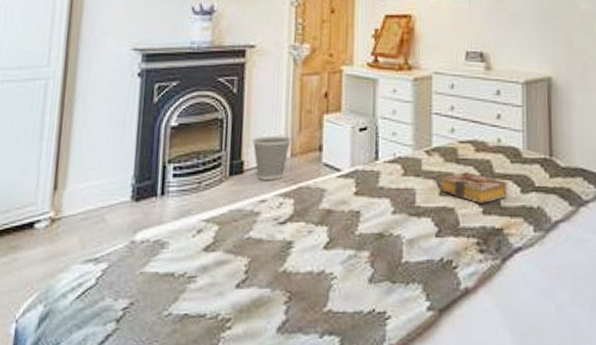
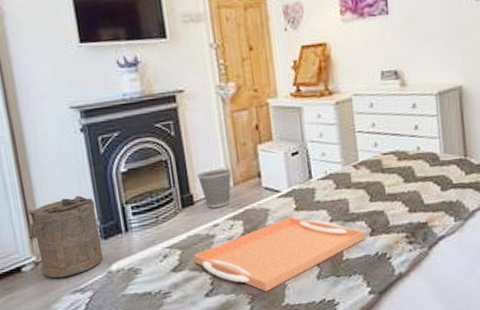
laundry hamper: none [52,147,134,242] -> present [28,195,104,278]
serving tray: none [230,201,431,291] -> present [193,216,366,292]
book: present [440,172,508,204] -> none [369,179,430,205]

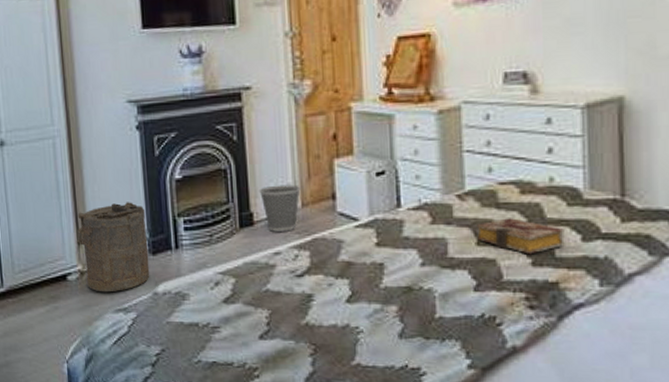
serving tray: present [193,216,366,292] -> none [248,253,468,344]
book: none [369,179,430,205] -> present [477,218,565,255]

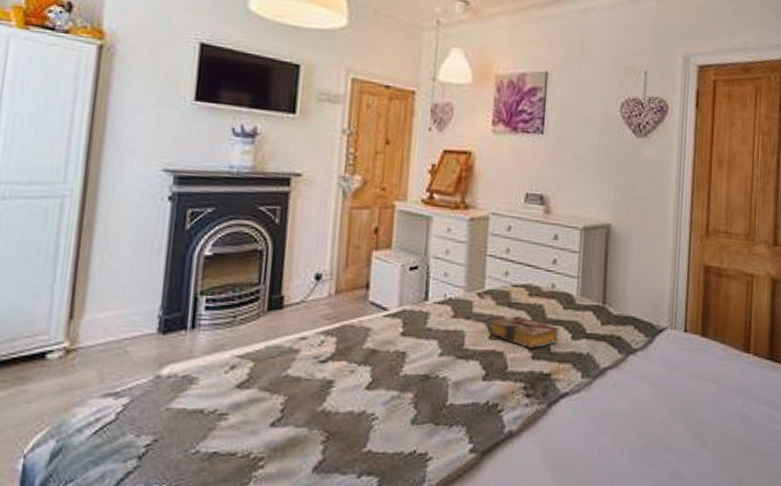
laundry hamper: present [76,202,150,293] -> none [67,275,162,375]
wastebasket: present [259,185,301,232] -> none [293,270,336,317]

